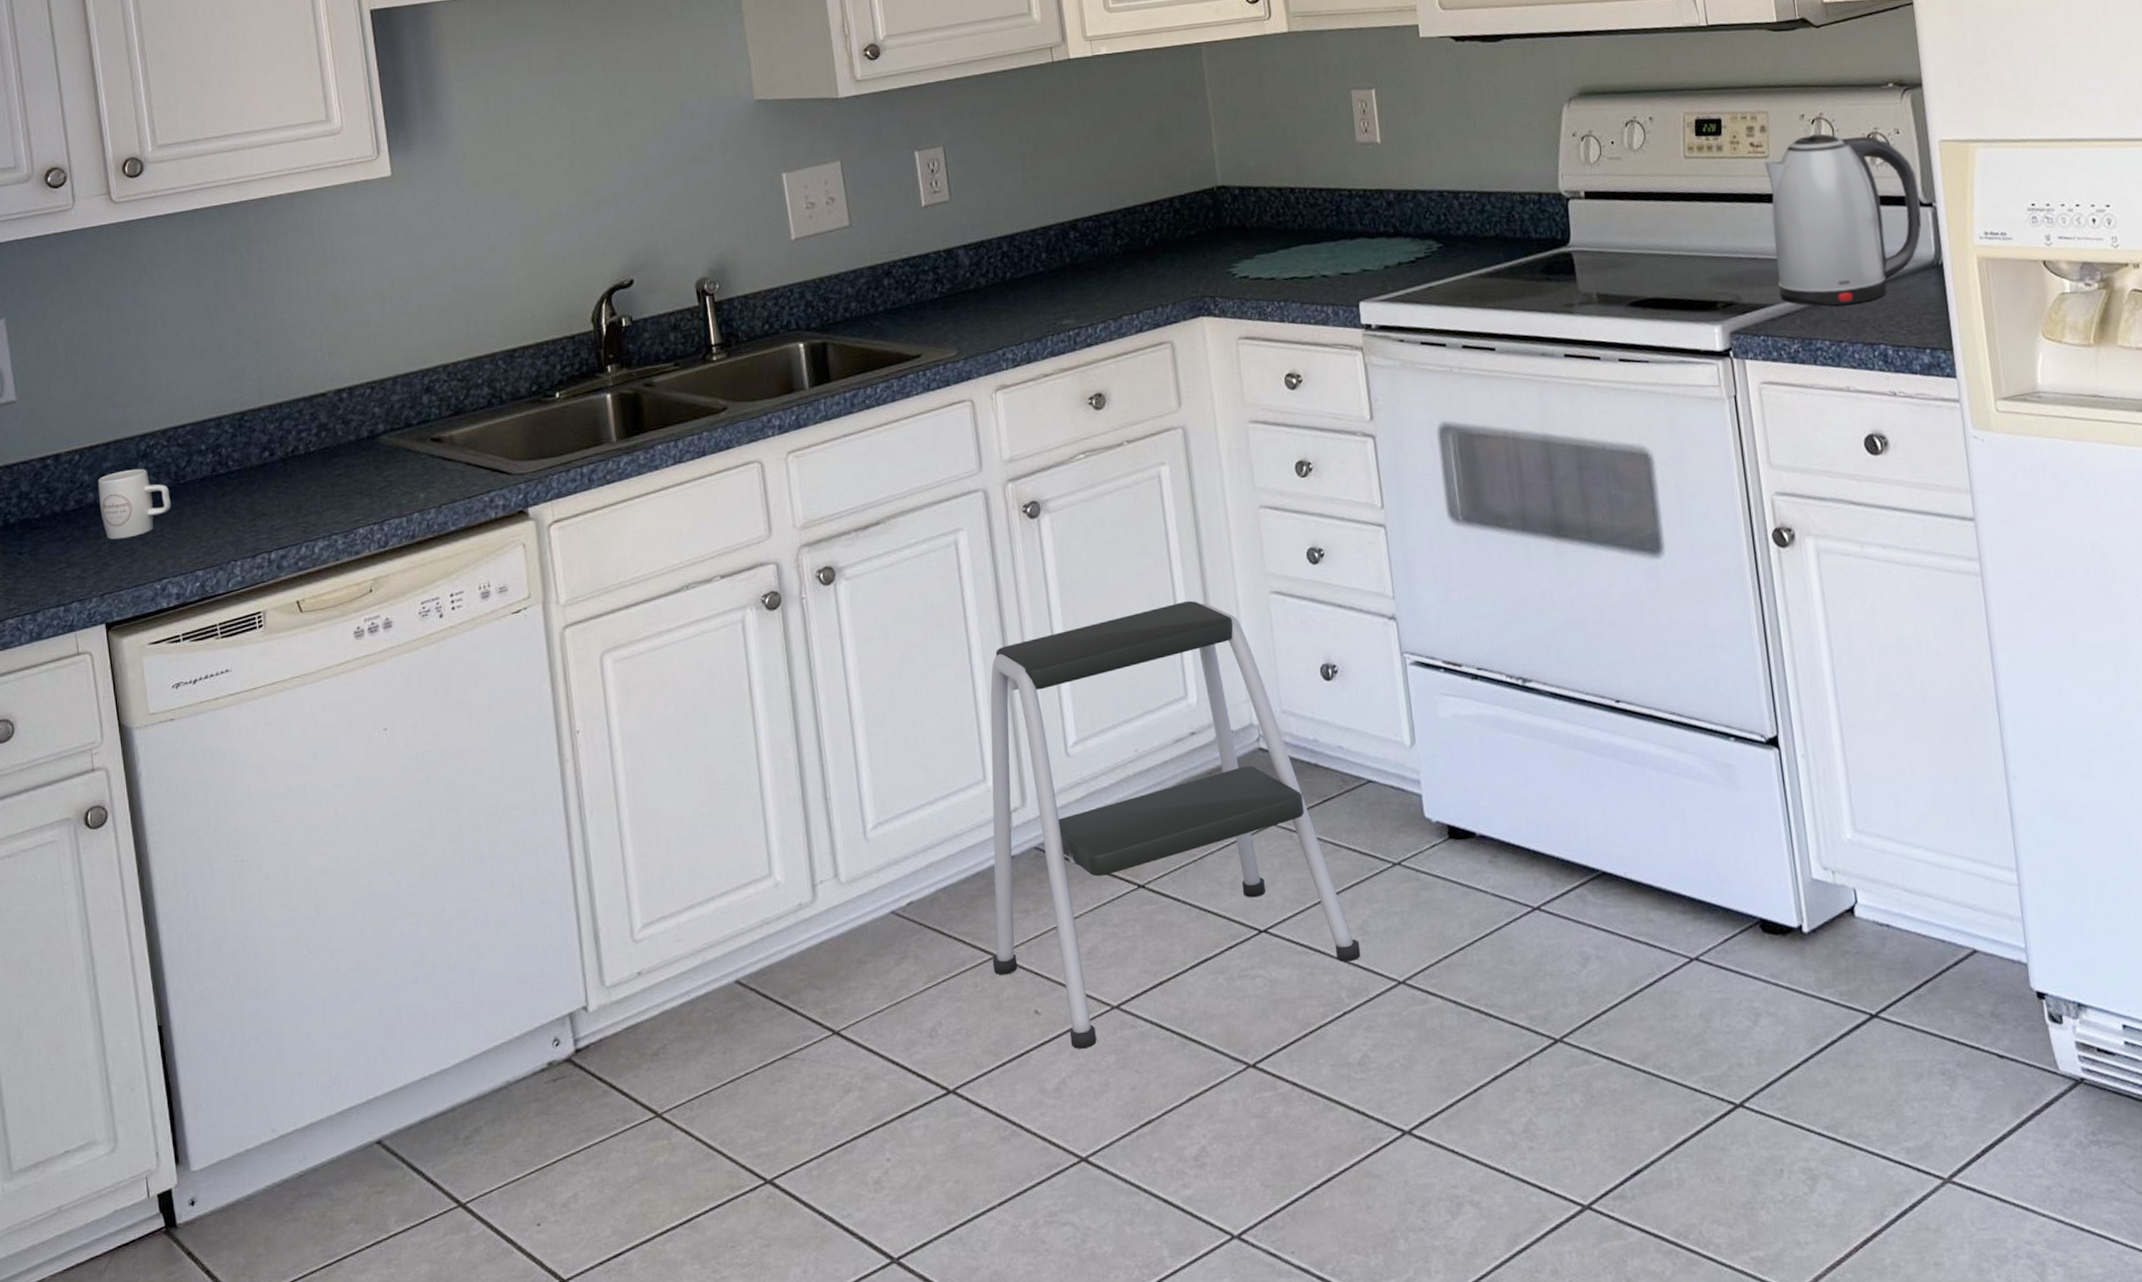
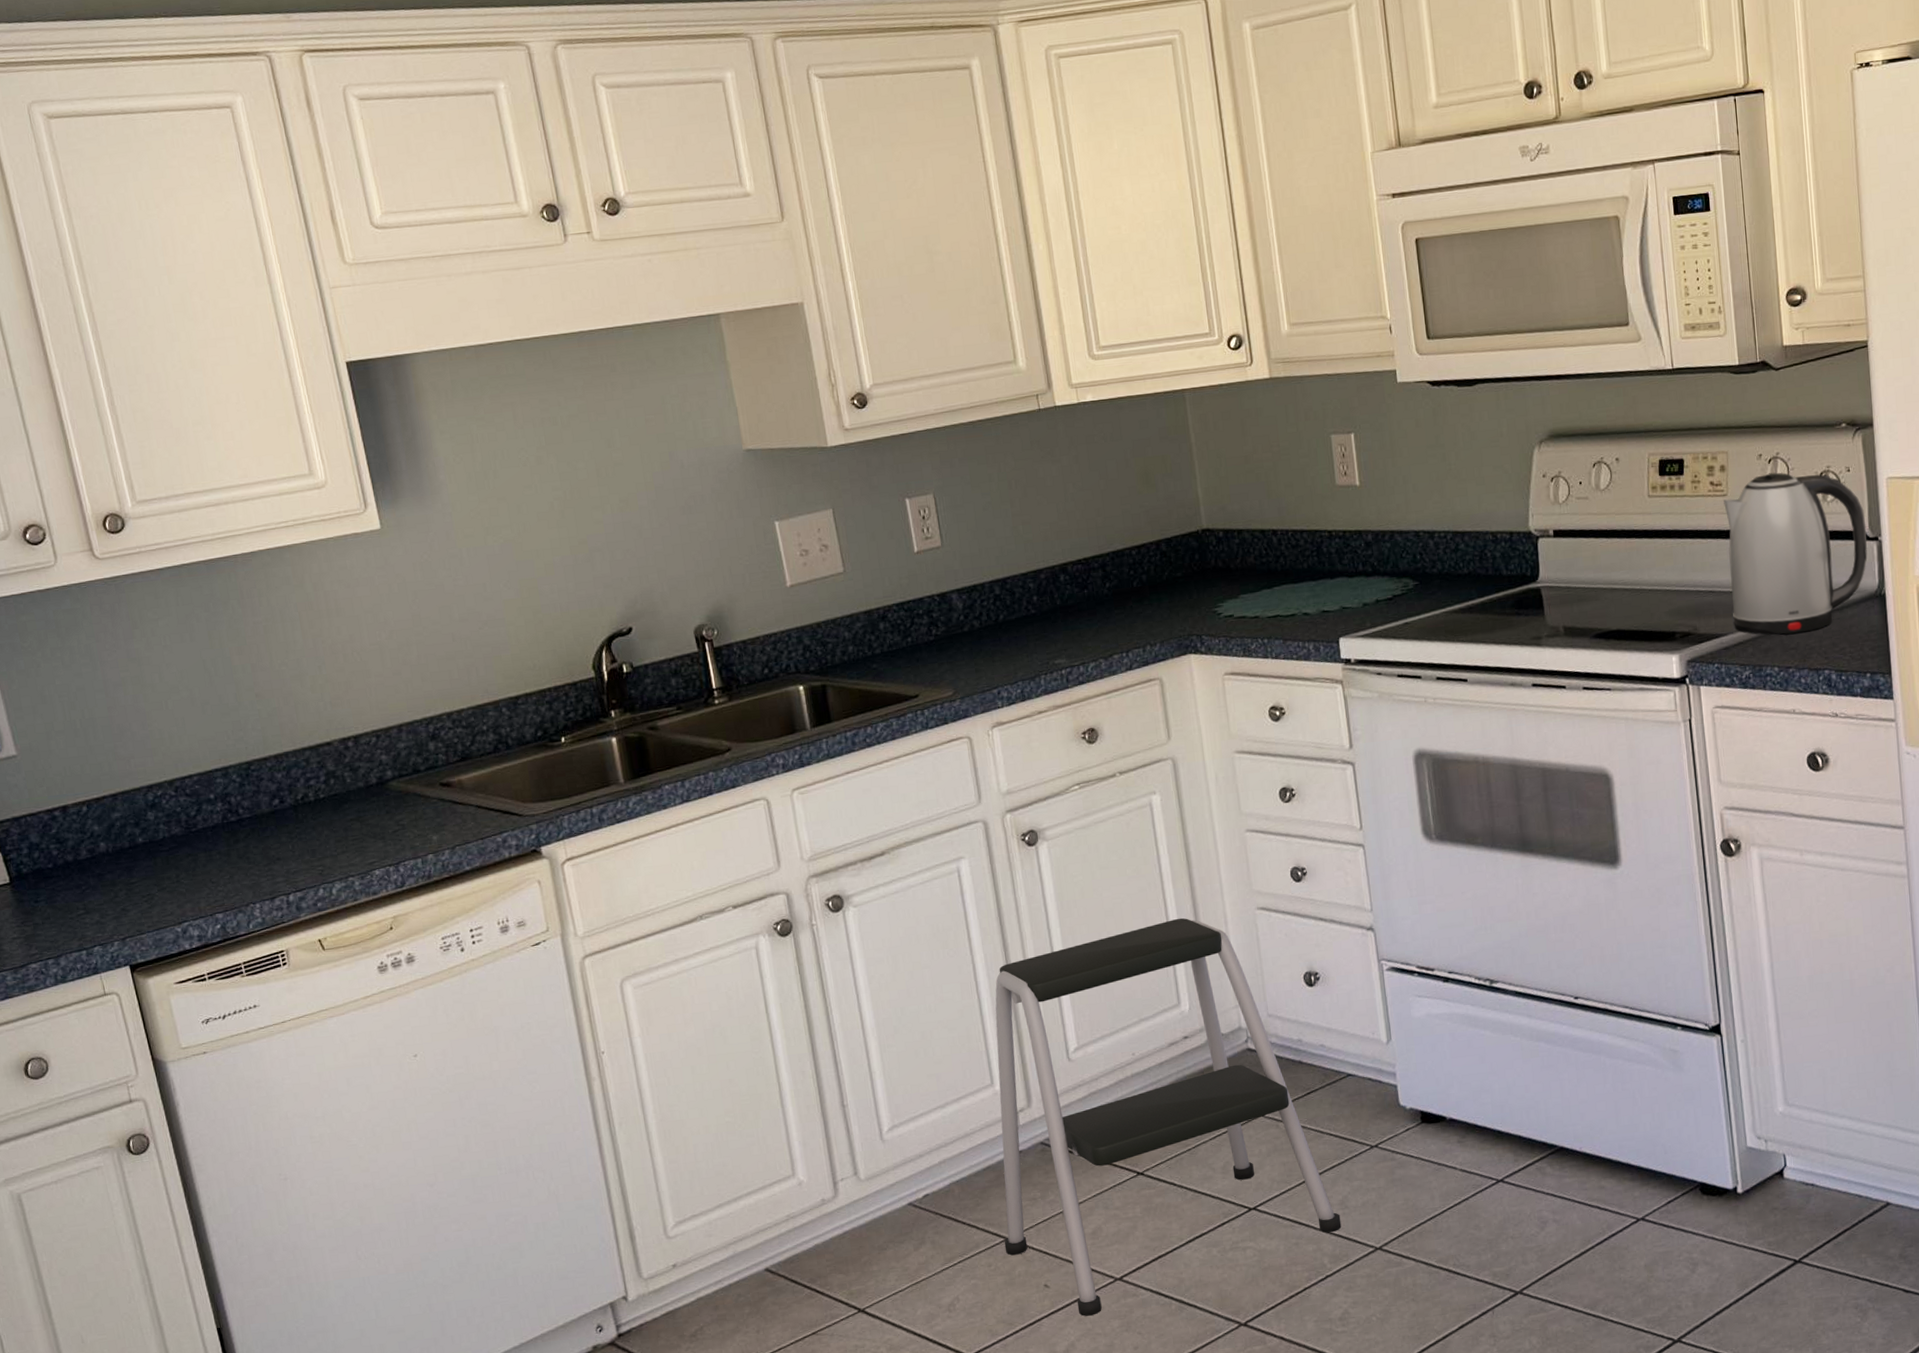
mug: present [97,468,171,540] -> none [108,818,185,887]

